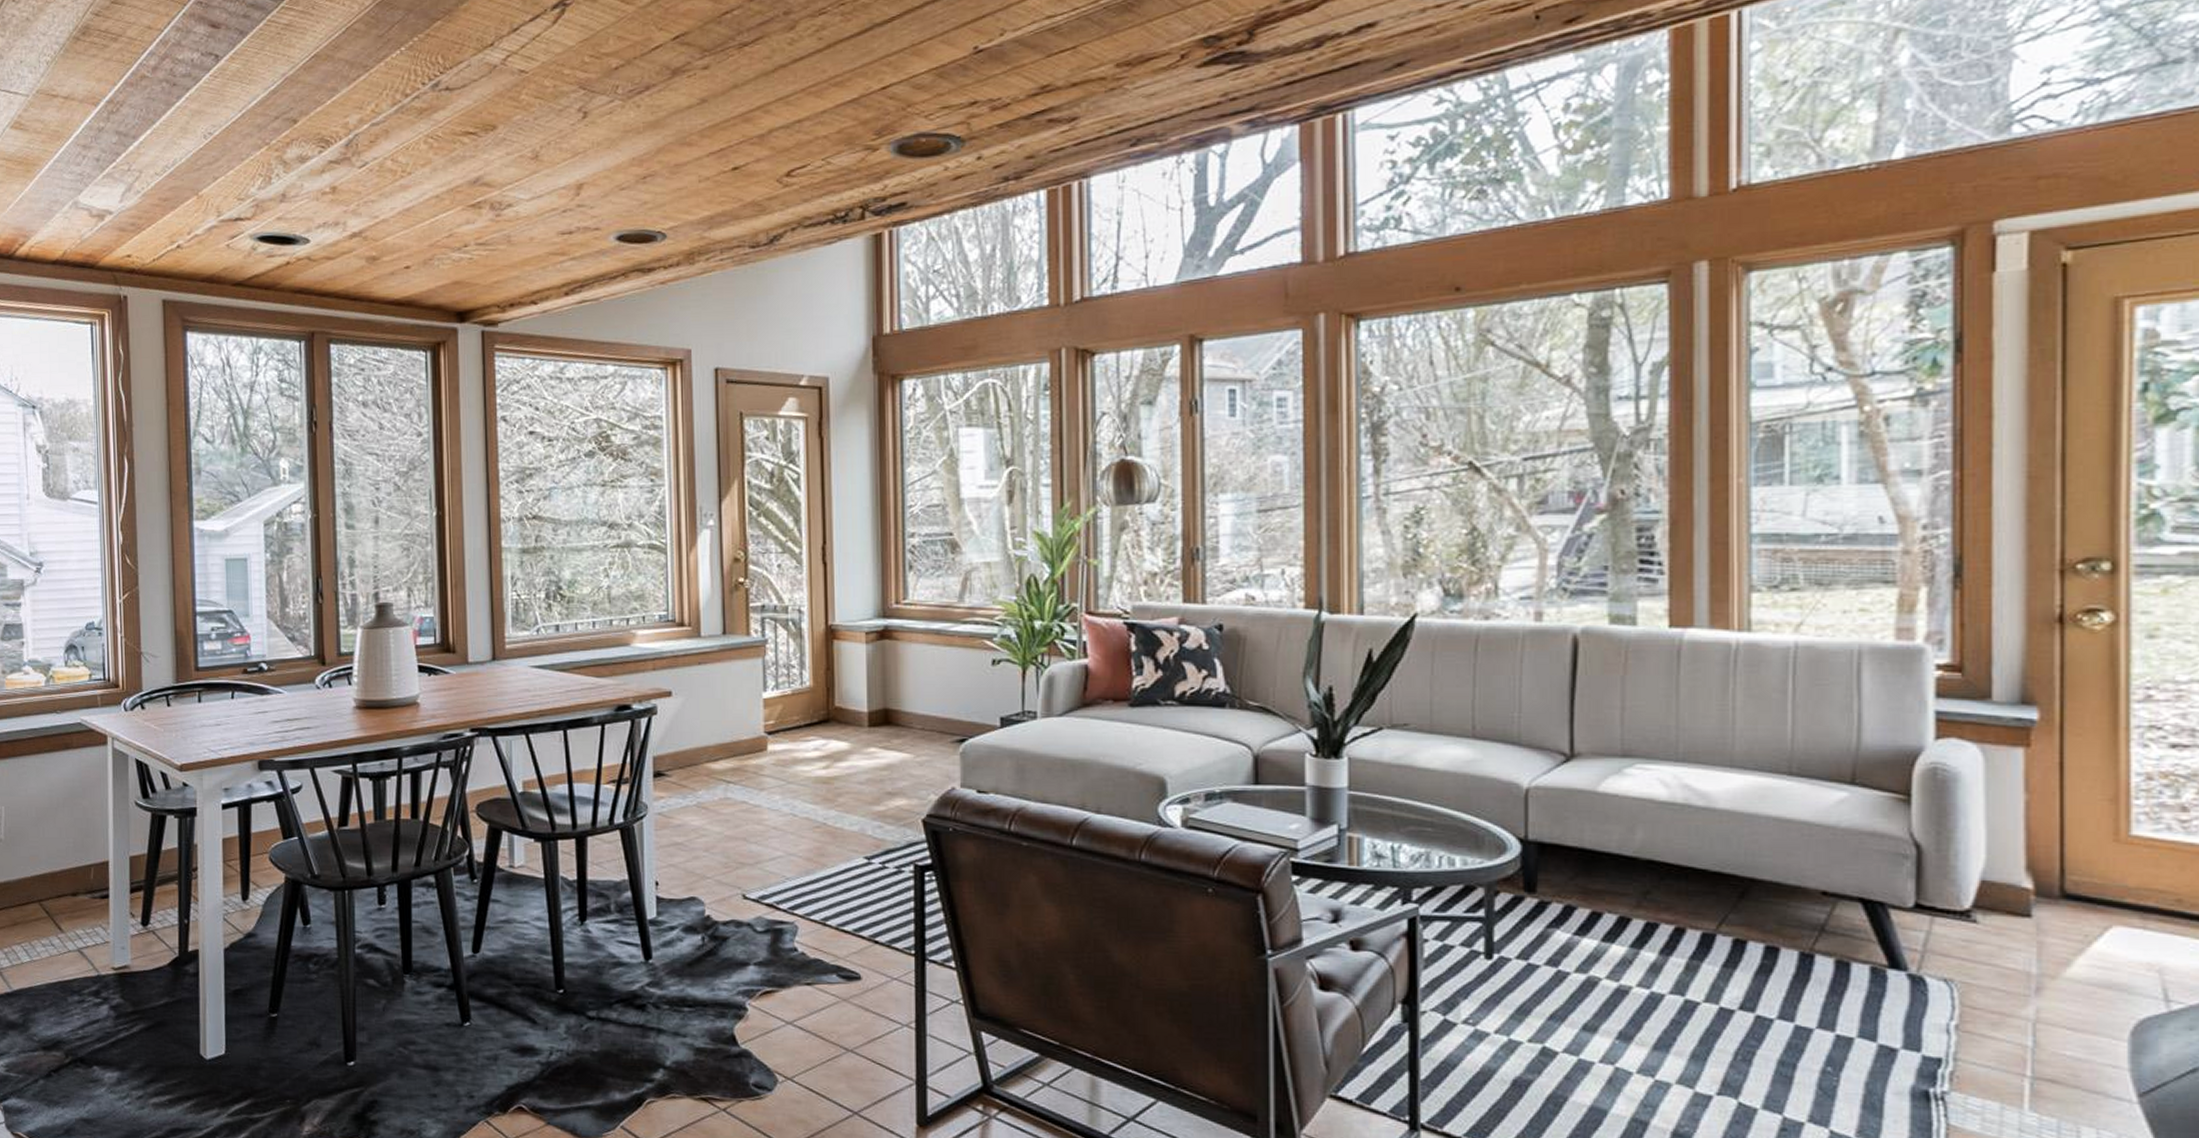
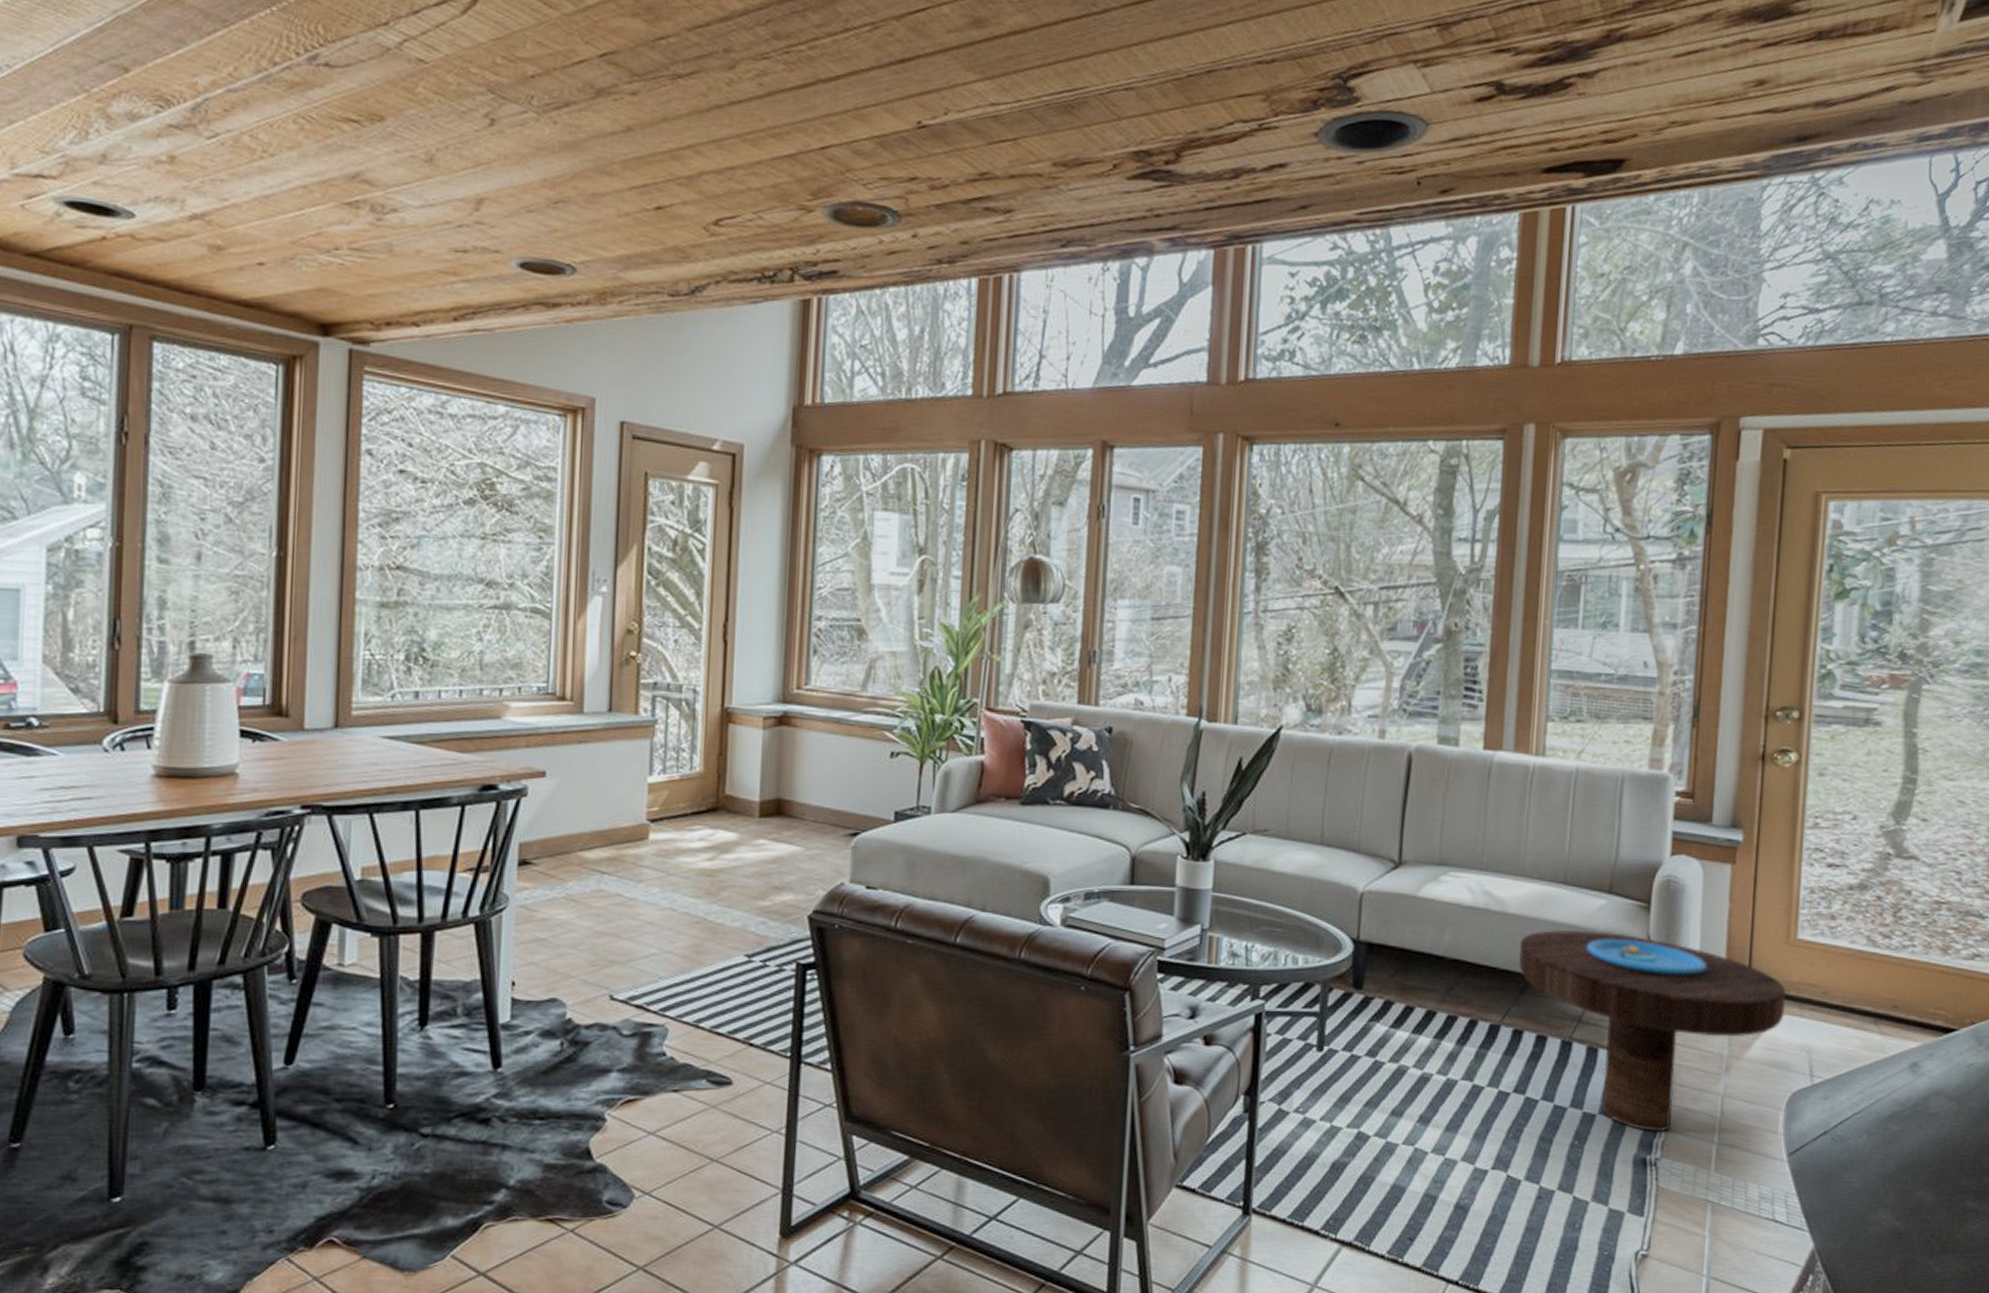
side table: none [1735,826,2120,1061] -> present [1519,929,1786,1132]

